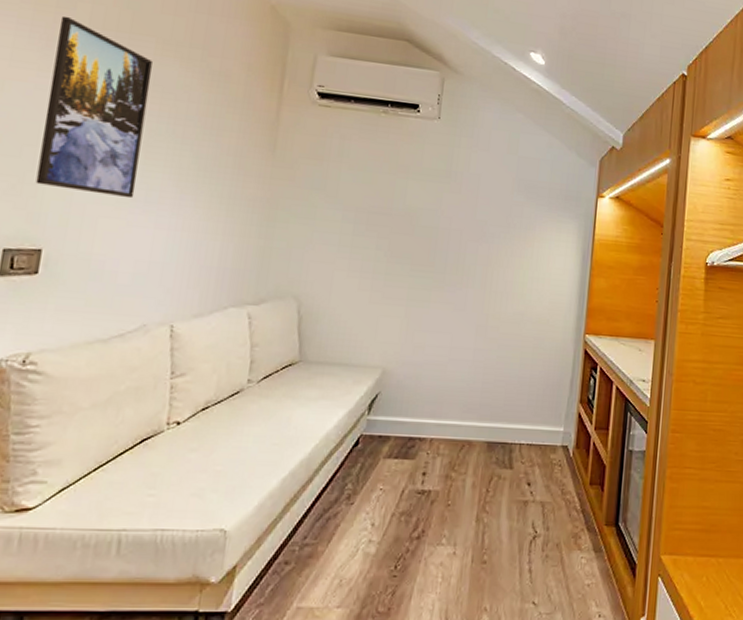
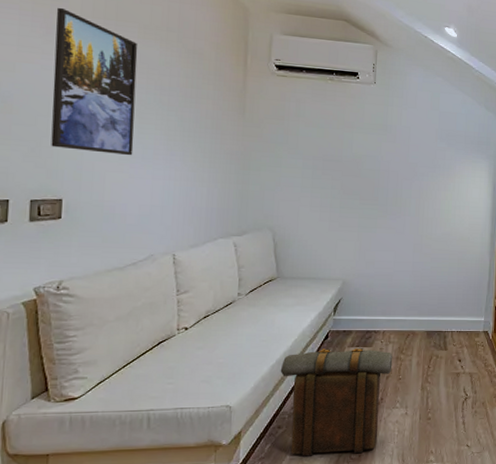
backpack: none [293,459,442,606] -> present [280,347,393,457]

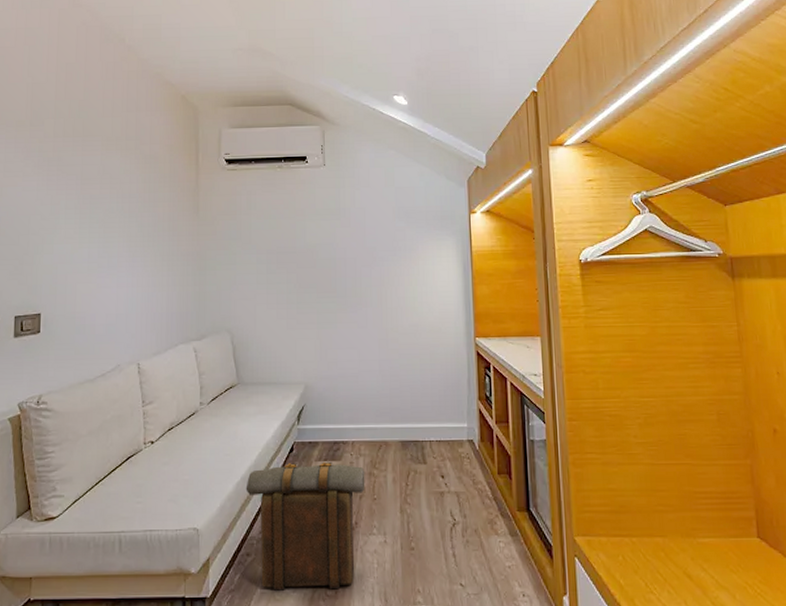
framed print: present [51,7,138,156] -> none [31,131,102,266]

